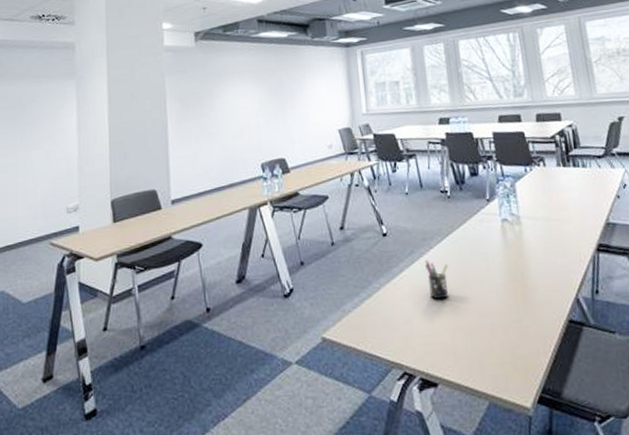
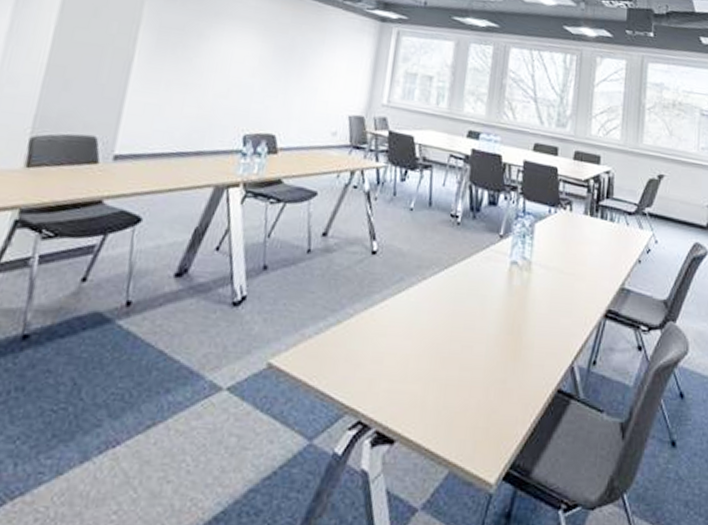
pen holder: present [424,259,449,300] -> none [410,291,440,342]

